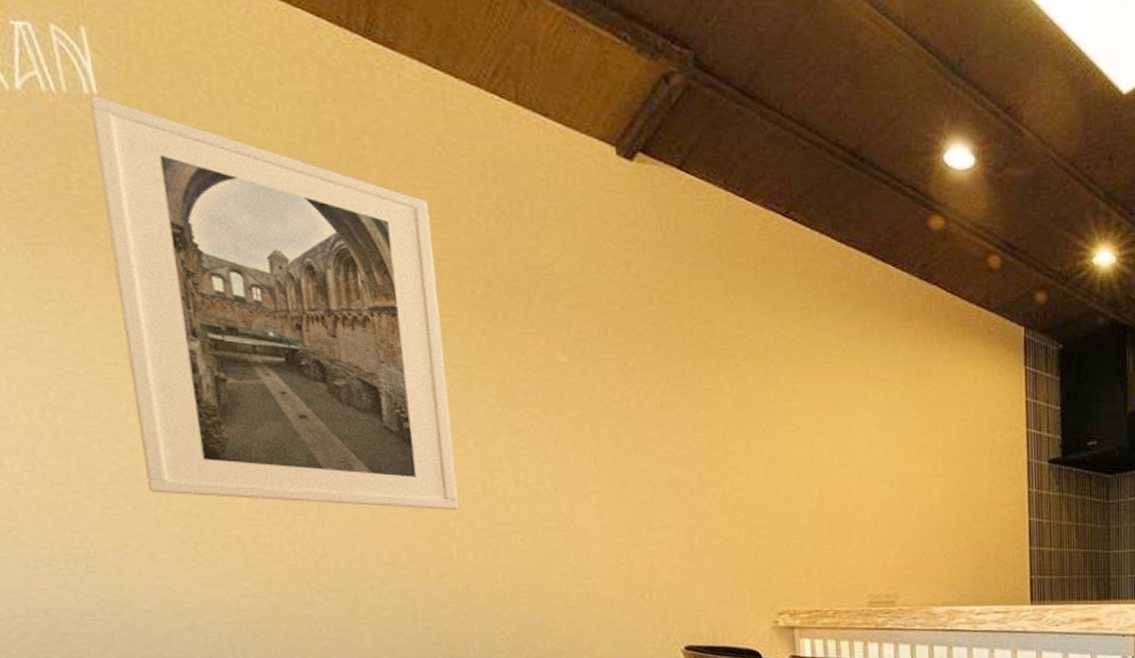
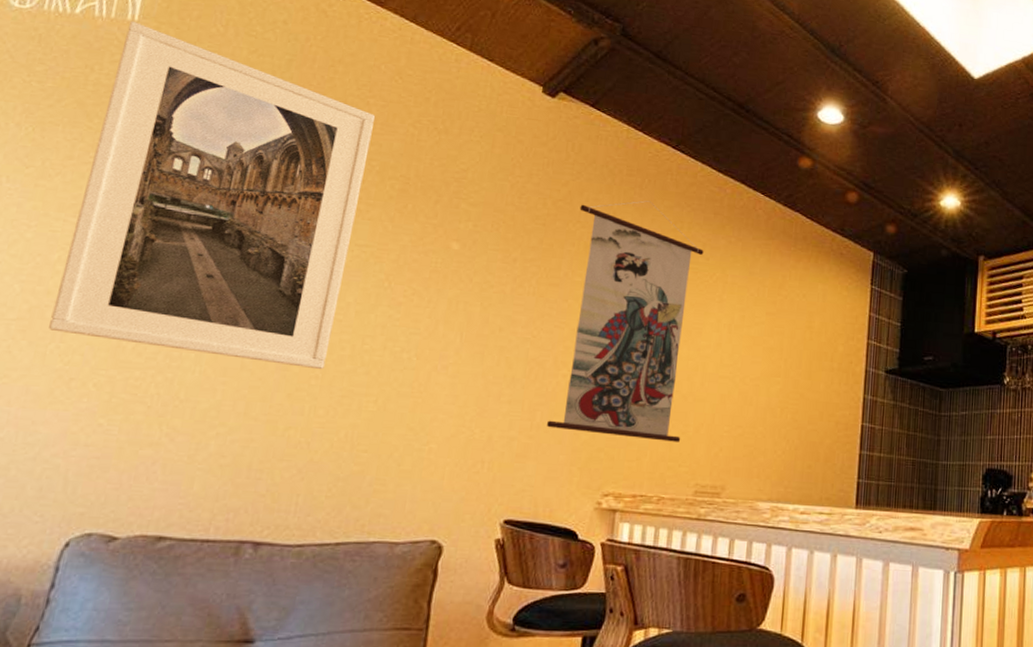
wall scroll: none [691,285,847,555] -> present [547,200,704,442]

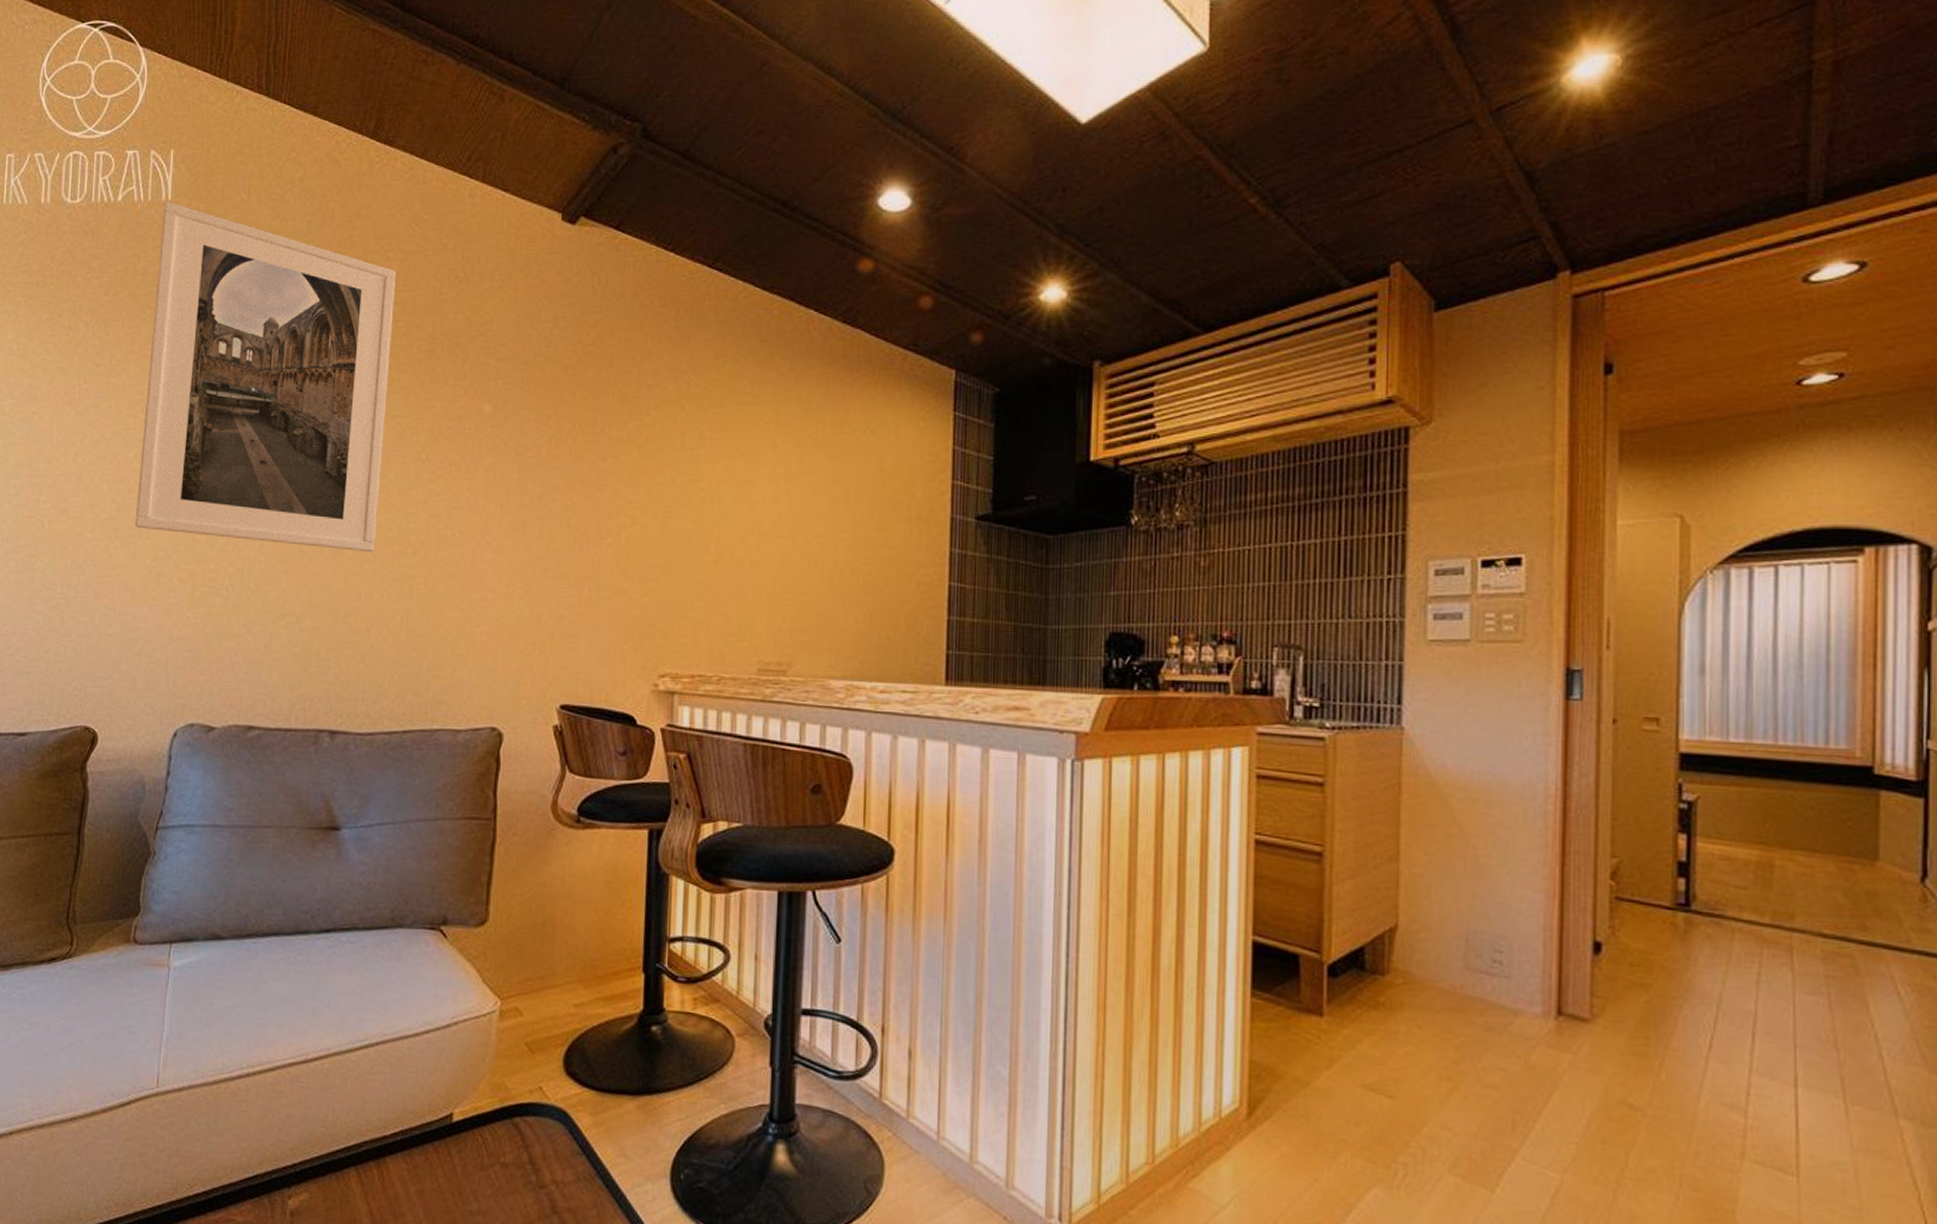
wall scroll: present [547,200,704,442] -> none [596,334,752,614]

